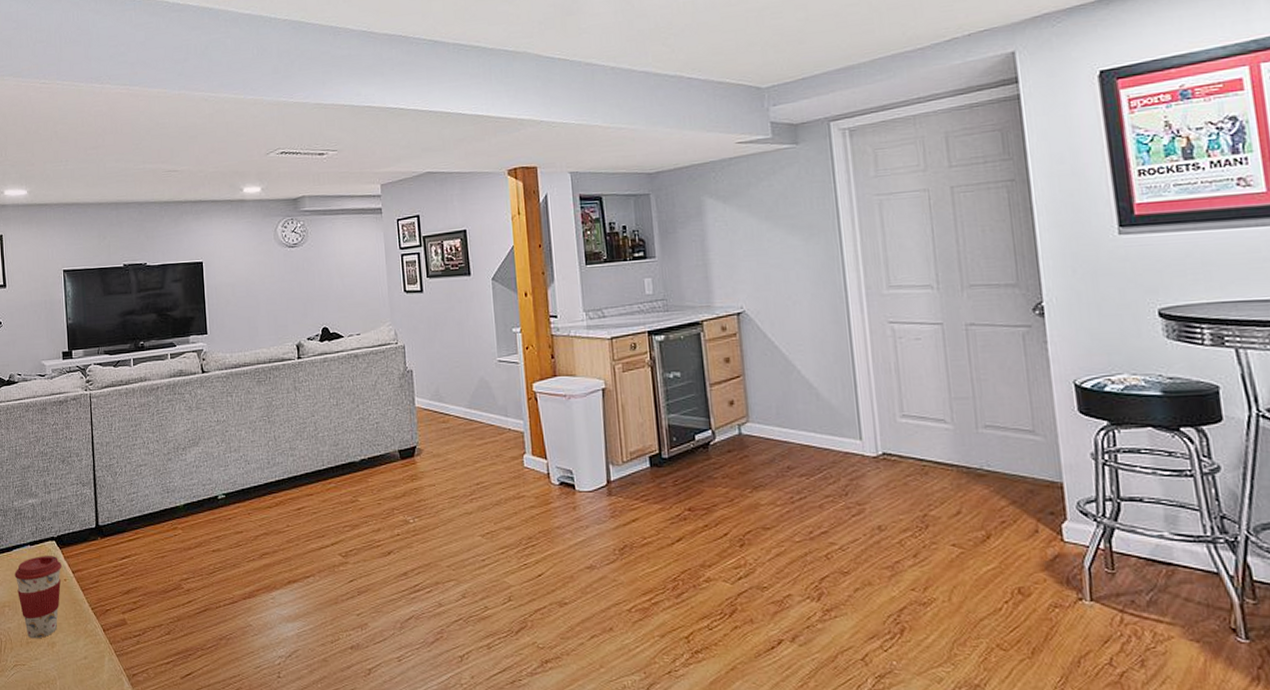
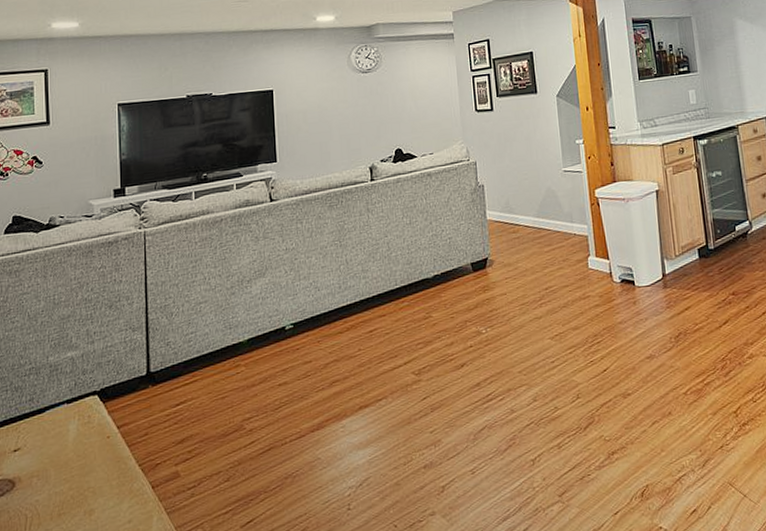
coffee cup: present [14,556,62,639] -> none [46,412,105,509]

